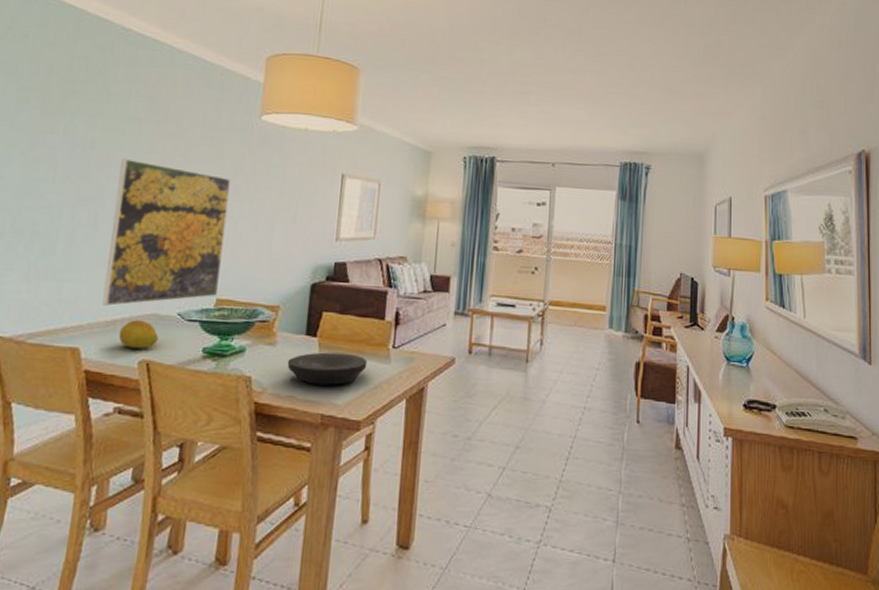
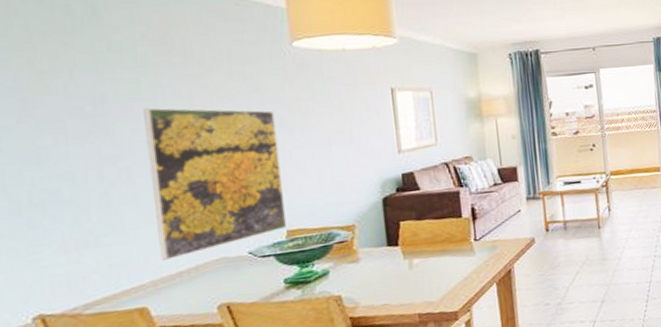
fruit: present [118,320,159,349] -> none [188,266,234,296]
plate: present [287,352,368,385] -> none [374,254,454,290]

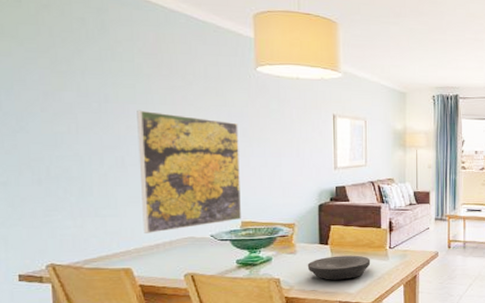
plate: none [374,254,454,290] -> present [307,255,371,280]

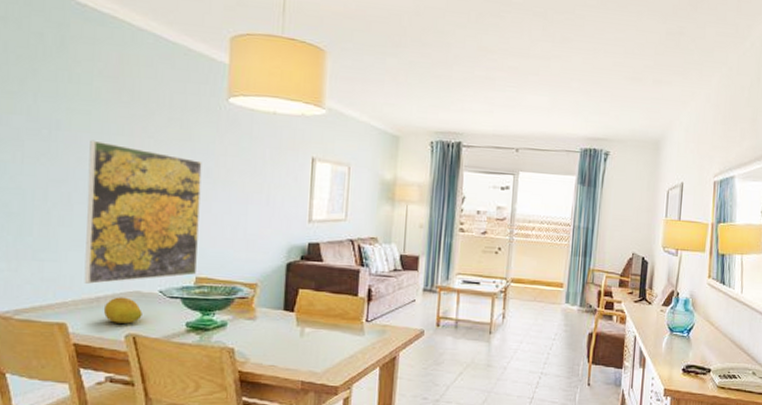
fruit: none [163,243,198,265] -> present [103,297,142,324]
plate: present [307,255,371,280] -> none [267,326,343,355]

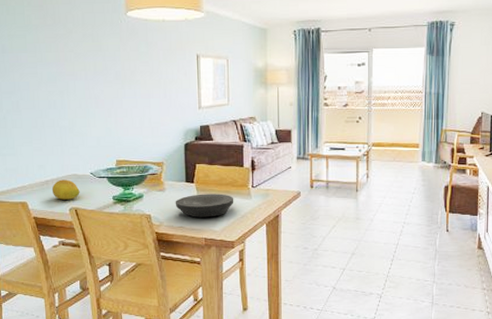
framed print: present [84,140,202,284] -> none [28,58,117,171]
plate: none [267,326,343,355] -> present [175,193,234,218]

